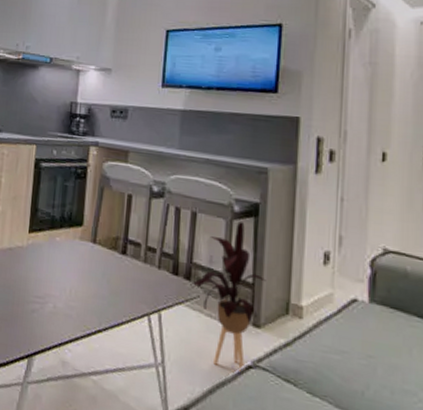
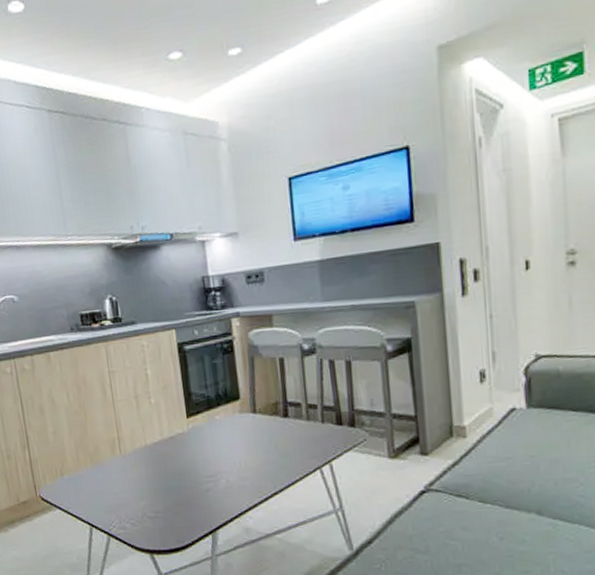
house plant: present [190,221,266,371] -> none [355,360,428,498]

